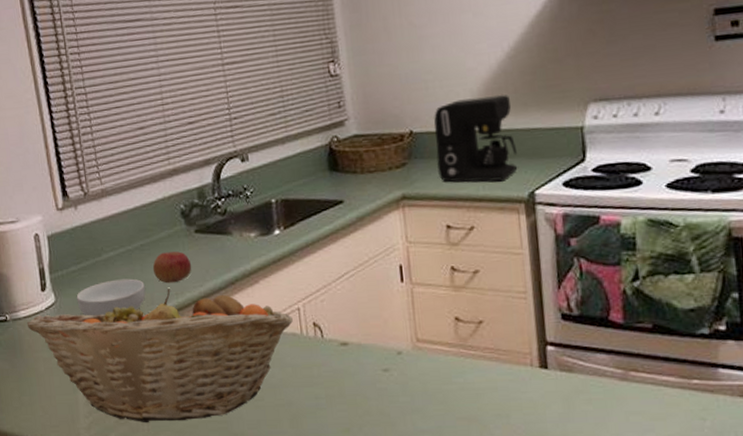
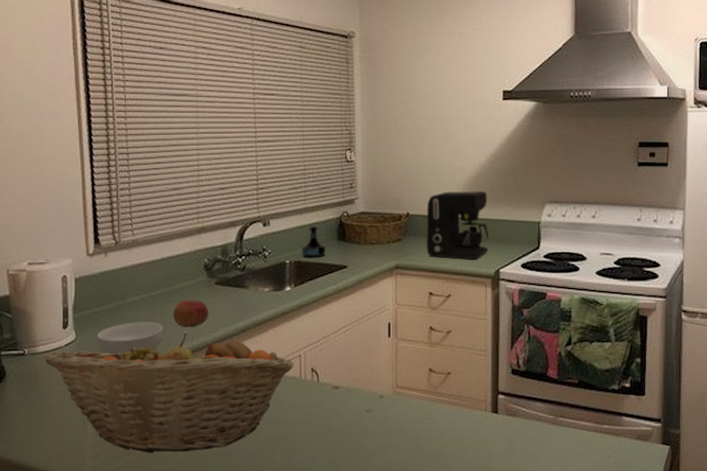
tequila bottle: none [287,155,317,195] -> present [301,225,326,258]

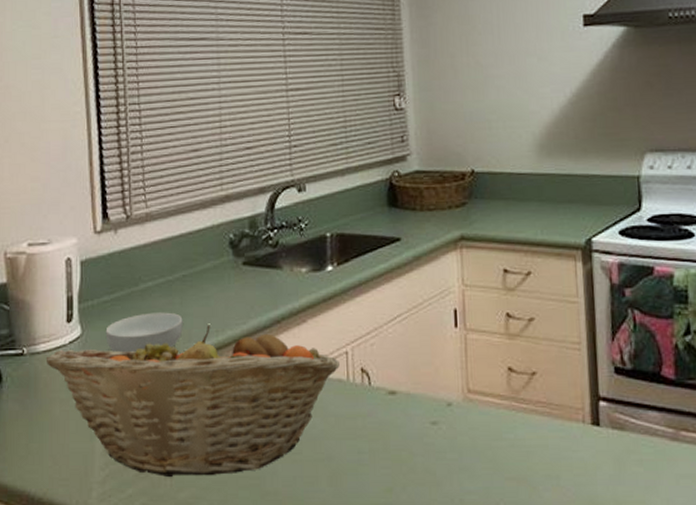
apple: present [172,300,209,328] -> none [193,284,236,319]
tequila bottle: present [301,225,326,258] -> none [344,188,374,229]
coffee maker: present [426,191,489,259] -> none [495,140,576,226]

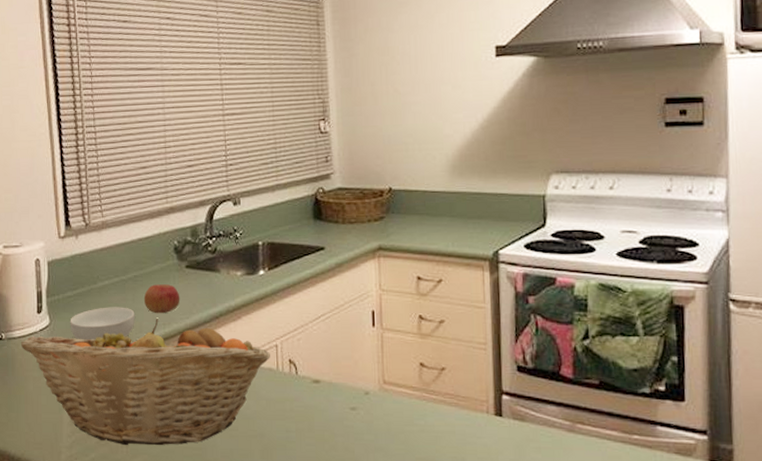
apple: none [193,284,236,319] -> present [143,284,180,314]

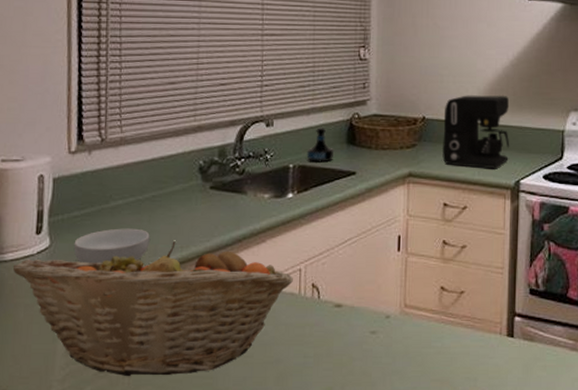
apple: present [143,284,180,314] -> none [160,205,202,236]
tequila bottle: none [274,202,301,239] -> present [306,126,333,163]
coffee maker: none [411,161,485,239] -> present [442,95,510,168]

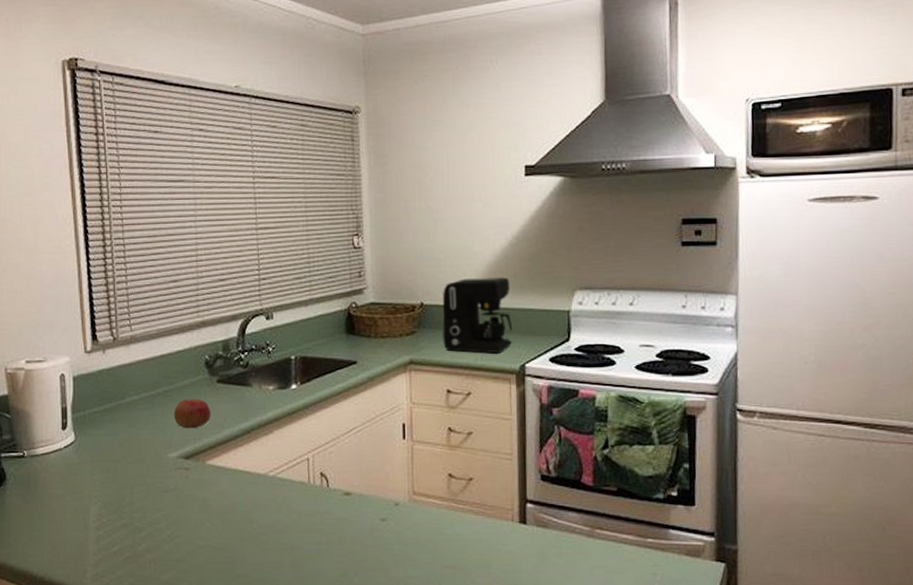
fruit basket: present [12,241,293,377] -> none [44,434,302,562]
cereal bowl: present [73,228,150,264] -> none [96,422,164,457]
apple: none [160,205,202,236] -> present [173,399,211,429]
tequila bottle: present [306,126,333,163] -> none [307,317,333,353]

